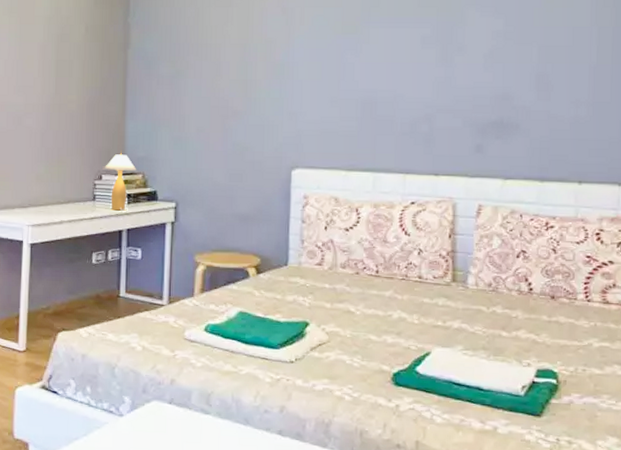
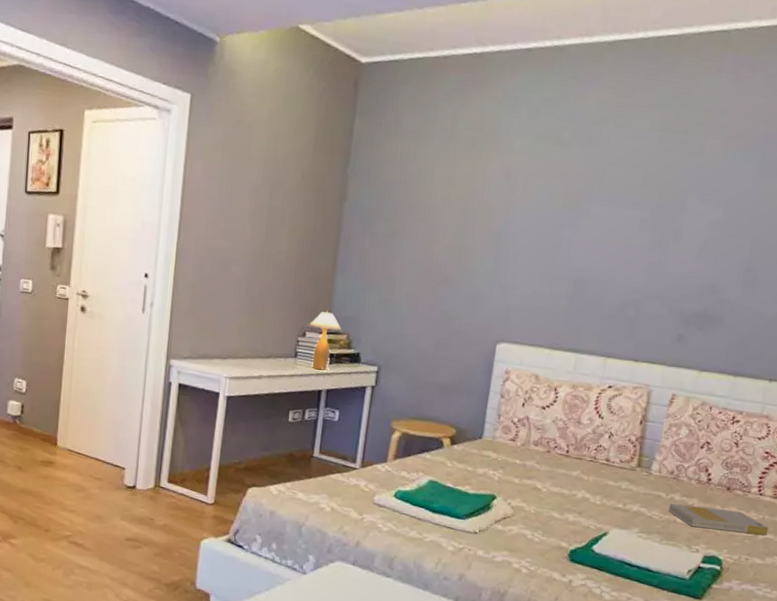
book: none [491,317,603,343] -> present [668,503,769,536]

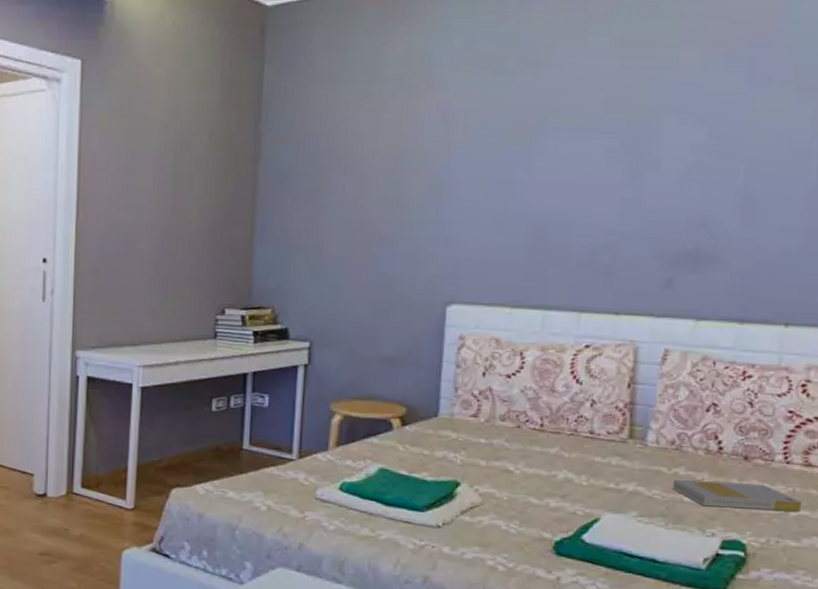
table lamp: present [308,308,342,371] -> none [227,280,266,351]

